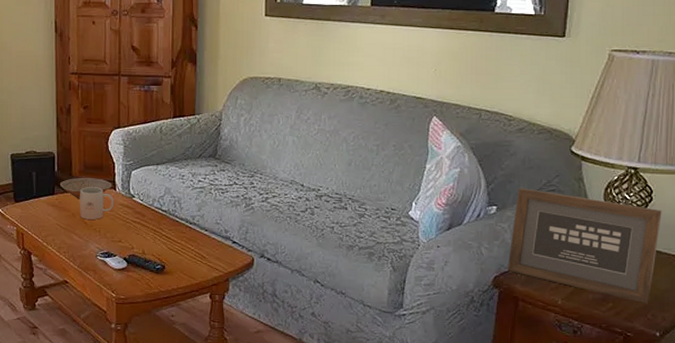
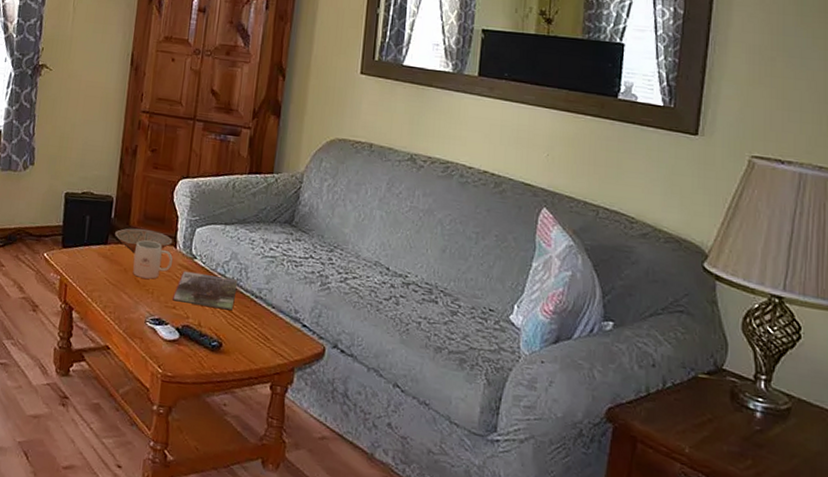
magazine: none [118,209,173,238] -> present [173,270,238,311]
picture frame: present [507,188,662,304] -> none [624,303,812,468]

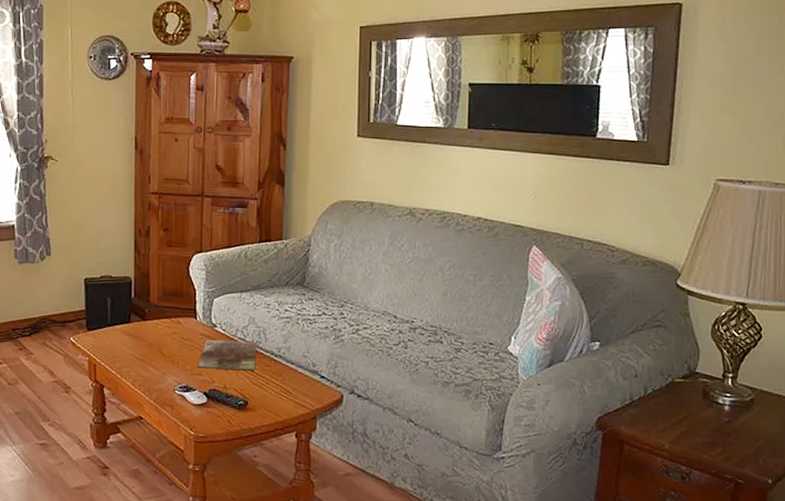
bowl: present [115,228,173,253] -> none [137,305,193,328]
mug: present [132,239,173,279] -> none [156,314,195,351]

